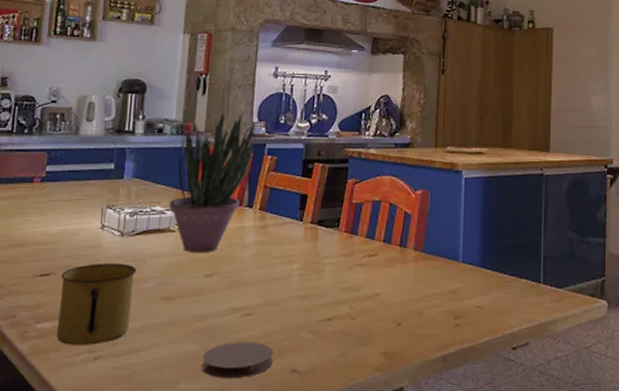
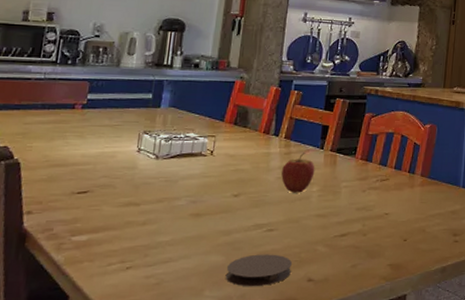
mug: present [56,263,137,345] -> none [90,183,169,256]
potted plant: present [169,112,256,254] -> none [201,51,285,176]
fruit: none [258,226,295,272] -> present [281,153,315,193]

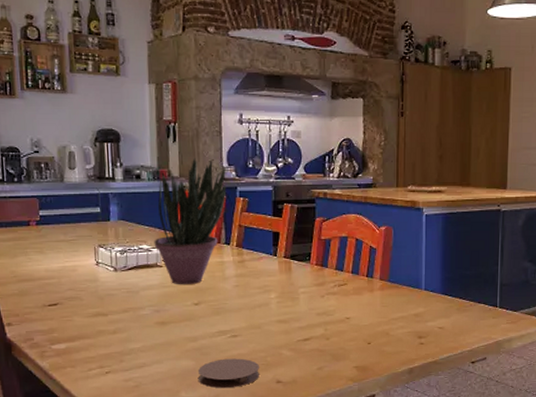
potted plant: none [201,51,285,176] -> present [154,158,227,285]
fruit: present [281,153,315,193] -> none [238,260,271,300]

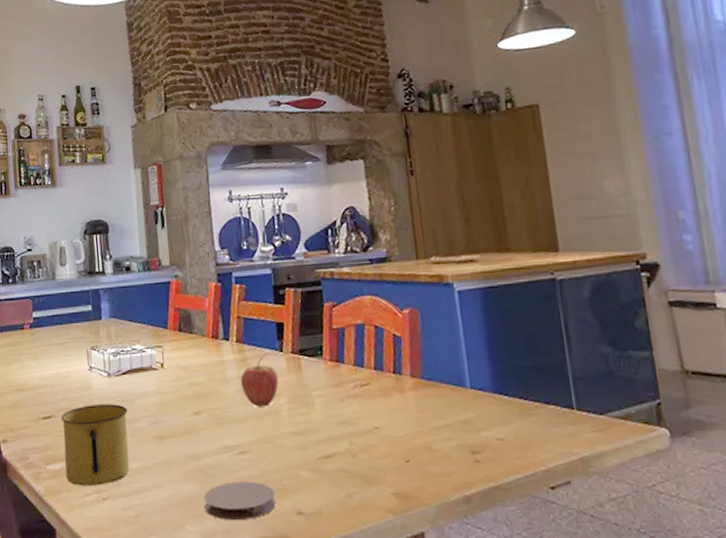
mug: none [67,295,132,362] -> present [61,404,130,486]
potted plant: present [154,158,227,285] -> none [147,244,221,391]
fruit: none [238,260,271,300] -> present [241,358,279,407]

